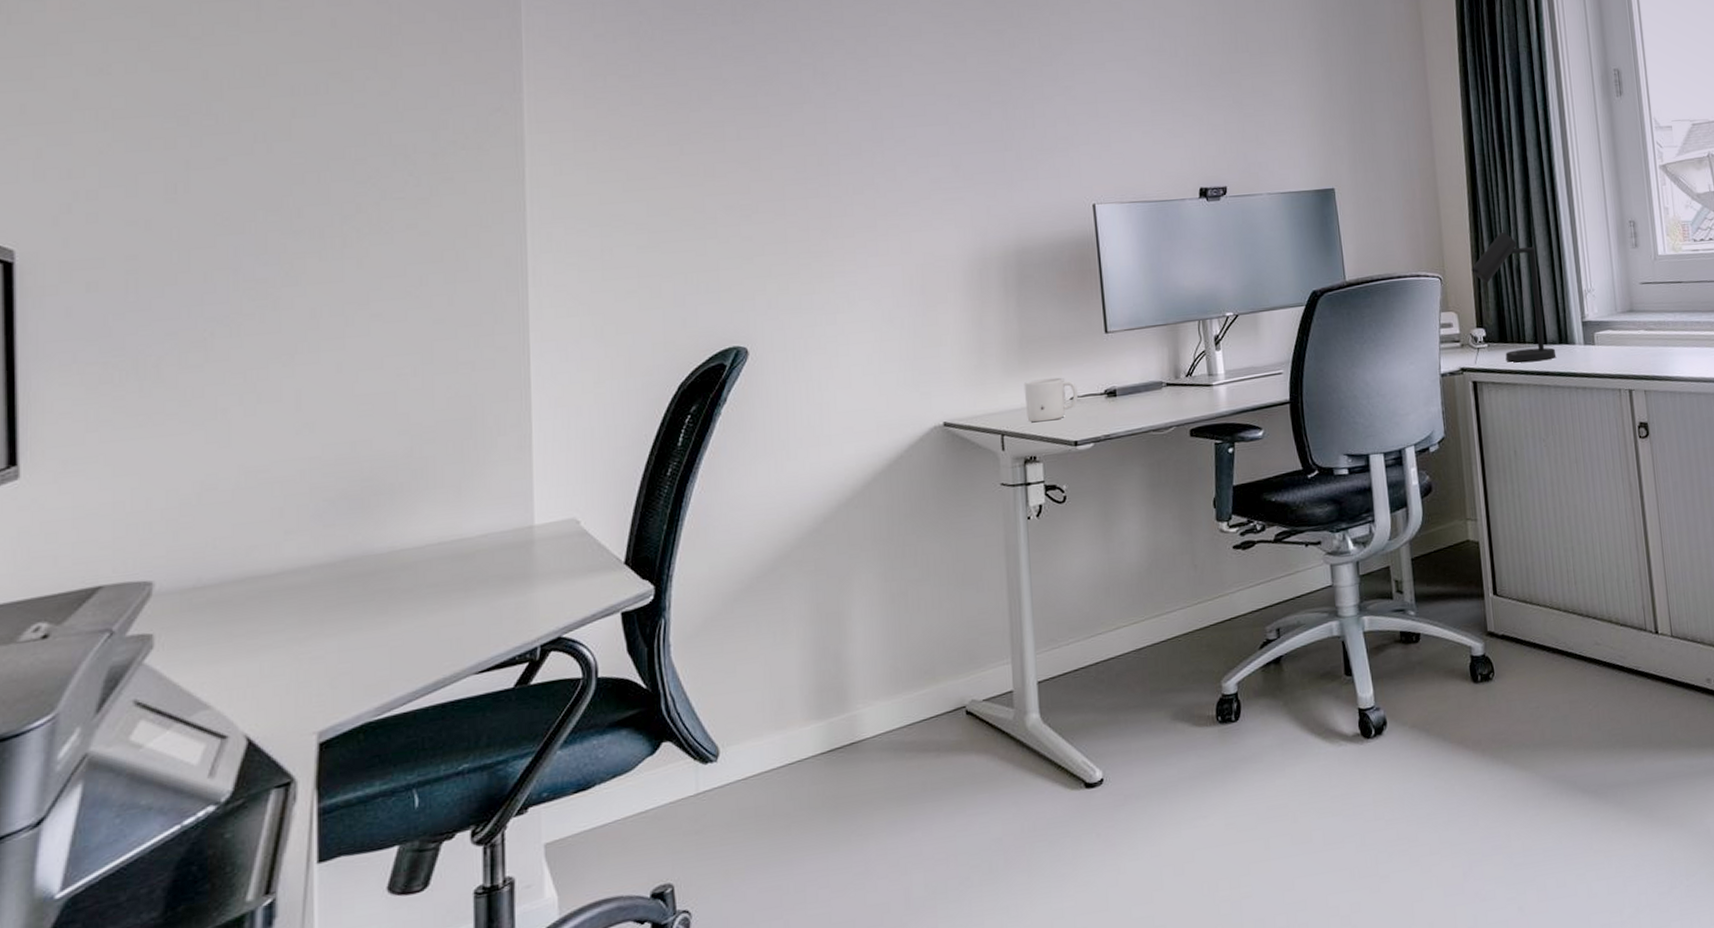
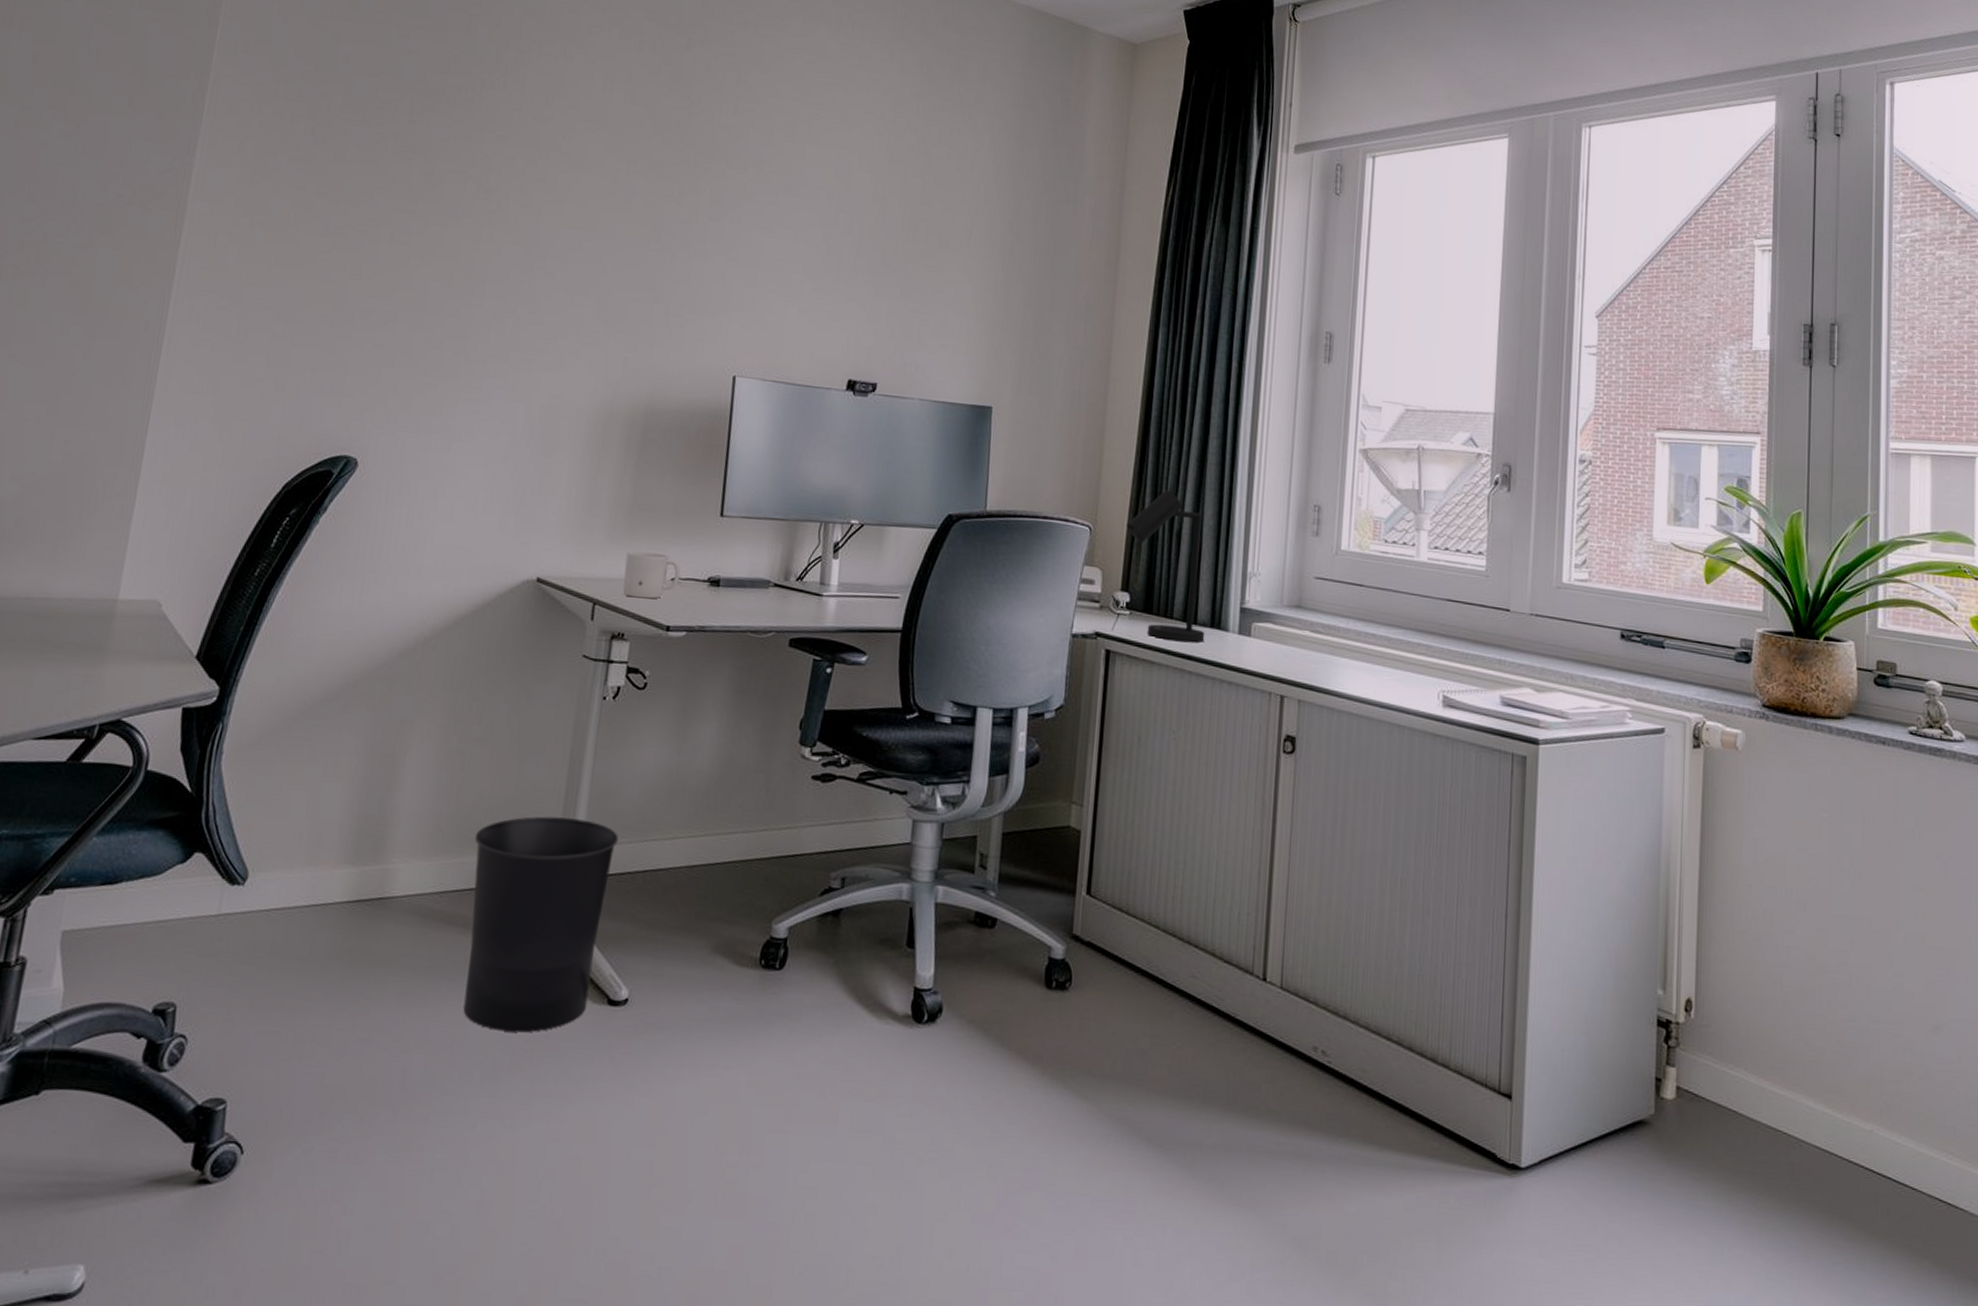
waste bin: none [931,630,1066,836] -> present [463,816,619,1033]

